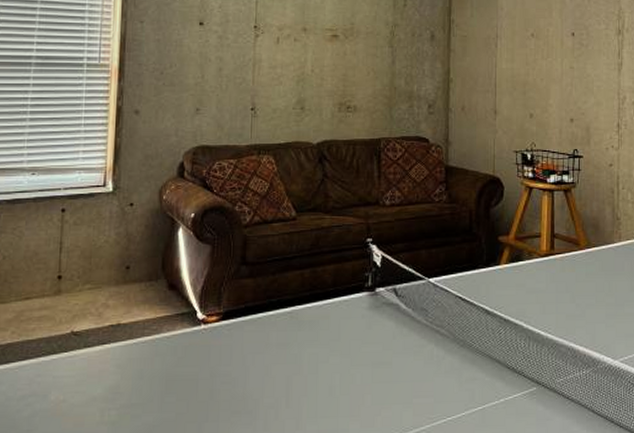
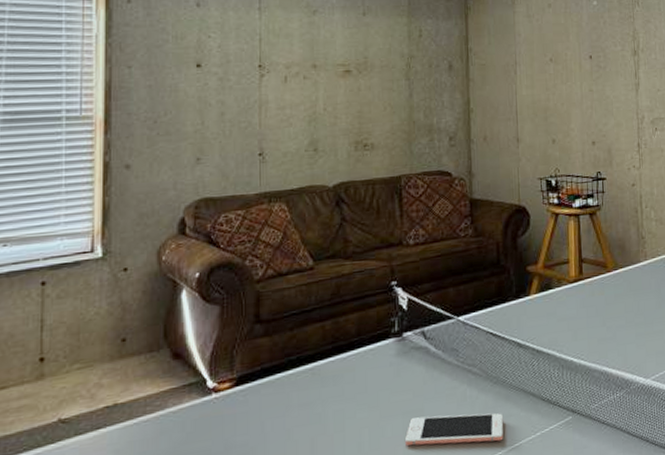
cell phone: none [374,369,467,402] -> present [405,413,503,446]

